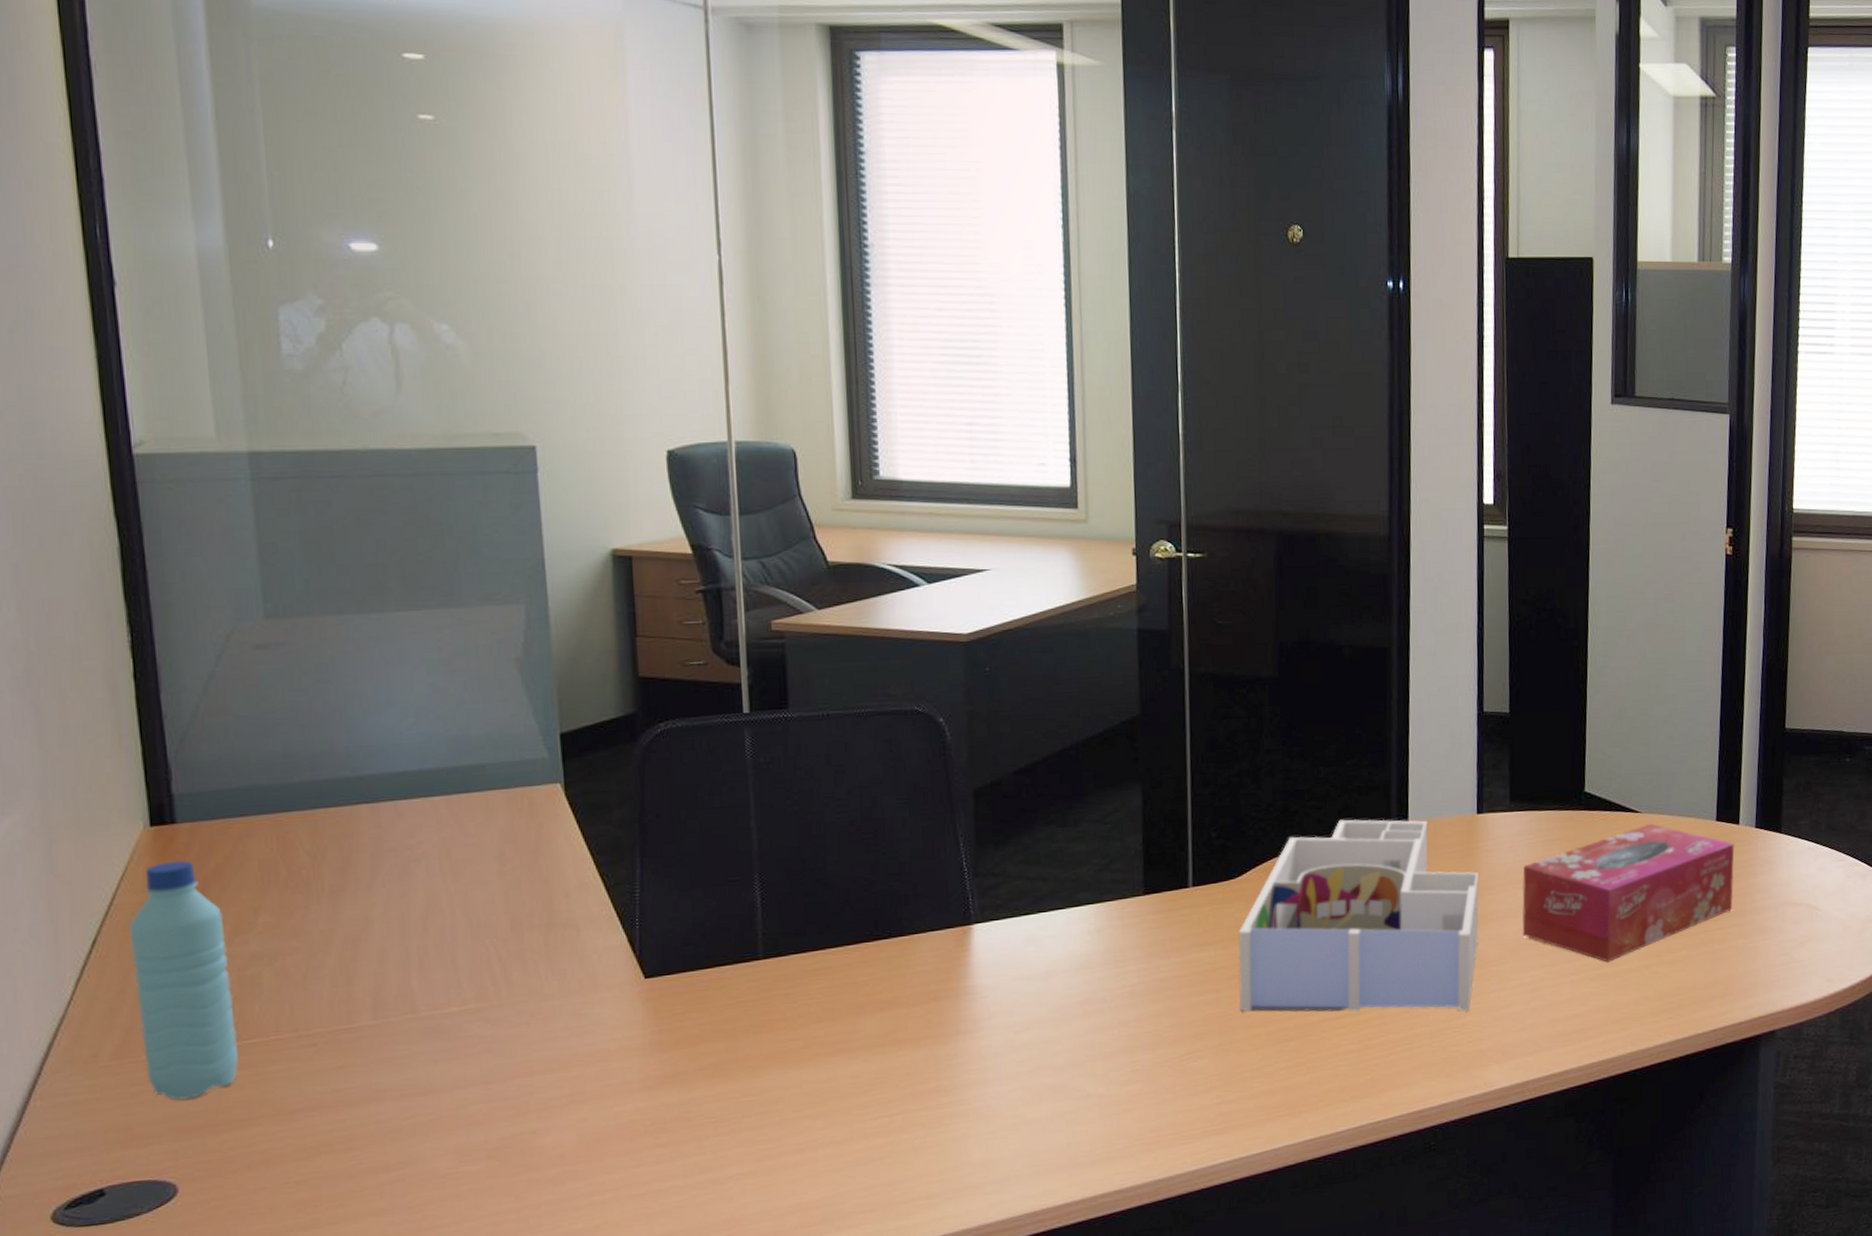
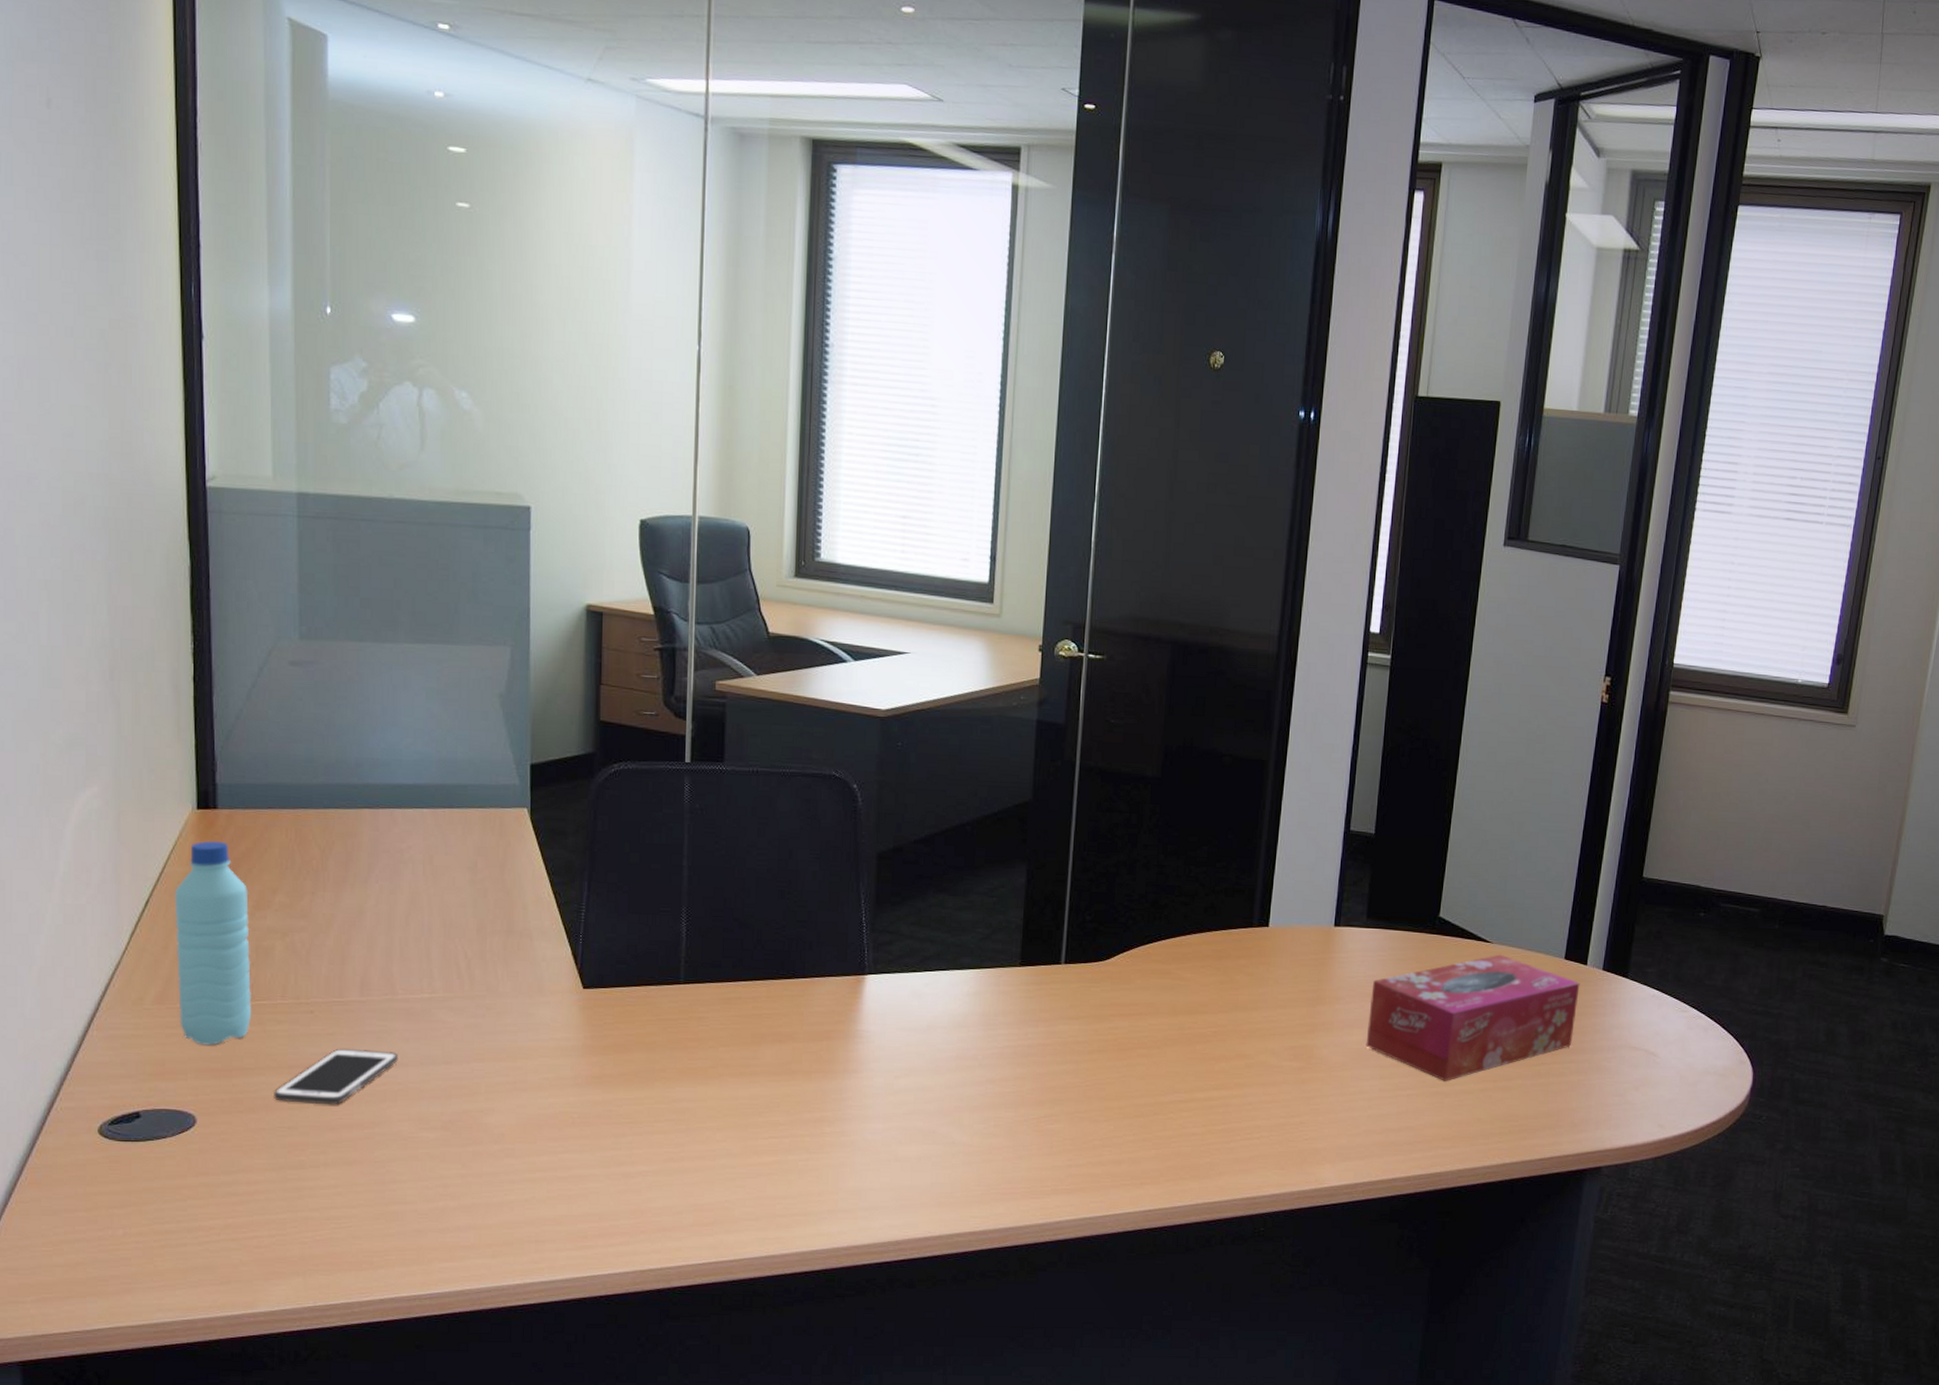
cell phone: none [274,1078,427,1153] -> present [274,1048,398,1105]
desk organizer: present [1238,819,1480,1012] -> none [1097,917,1331,1110]

